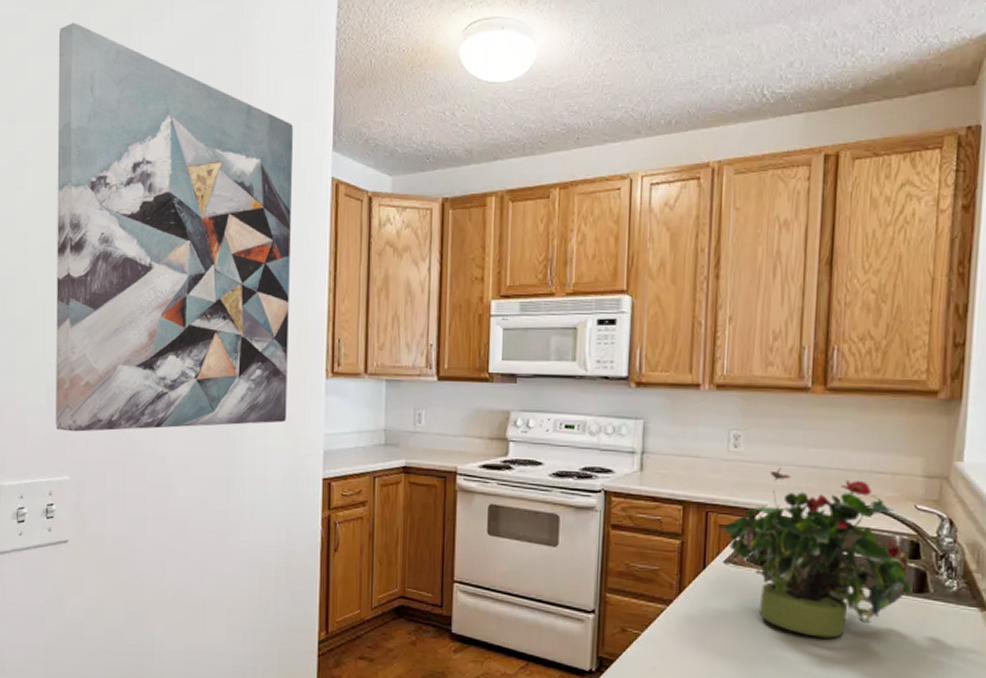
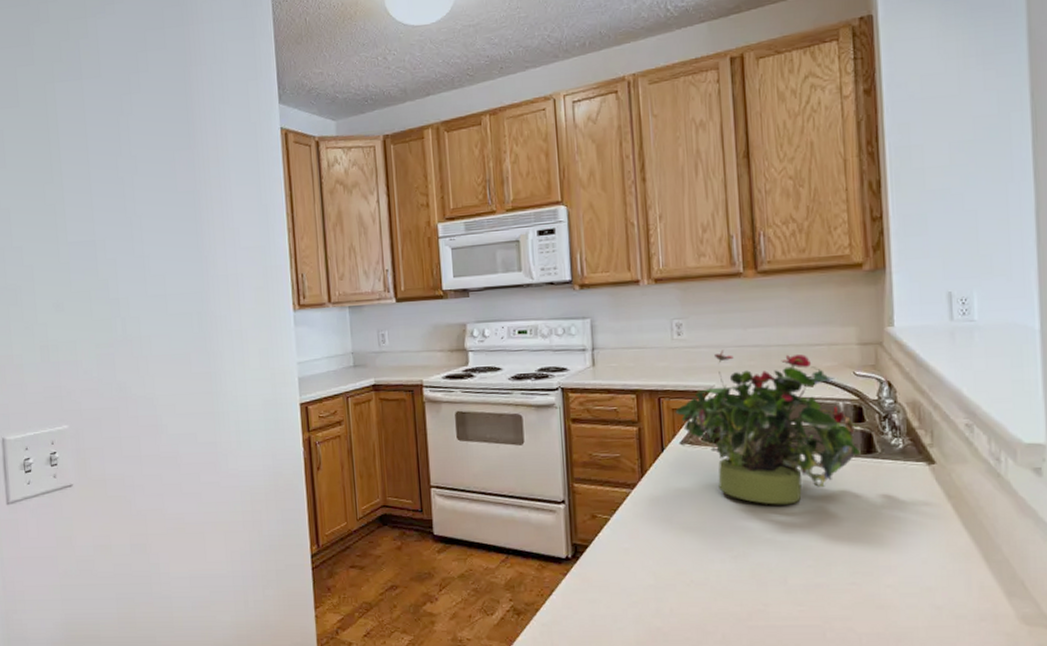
wall art: present [56,23,294,432] -> none [22,14,261,385]

